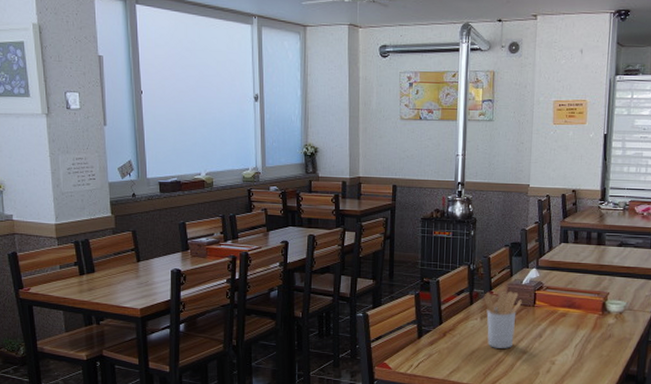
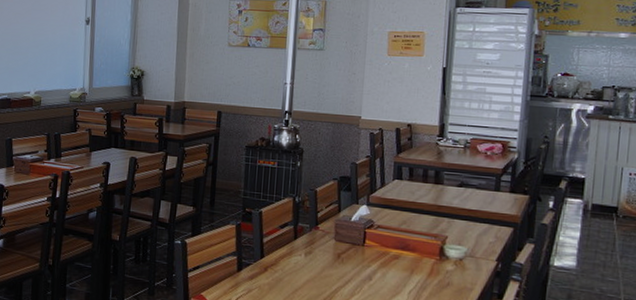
utensil holder: present [483,291,522,349] -> none [309,226,351,290]

